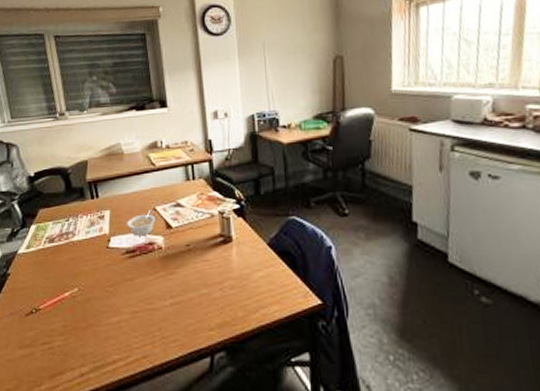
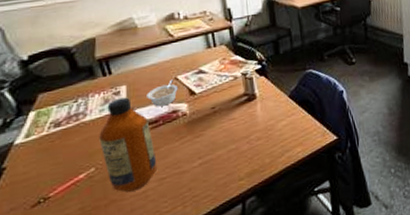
bottle: none [83,222,130,319] -> present [99,97,156,193]

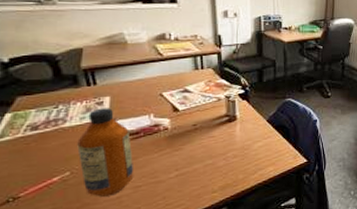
legume: present [147,79,178,107] -> none [130,95,162,120]

